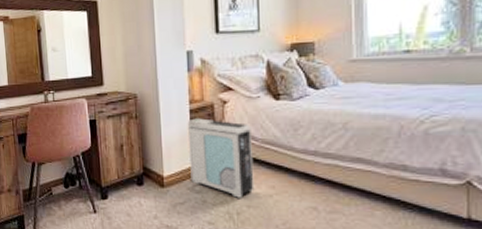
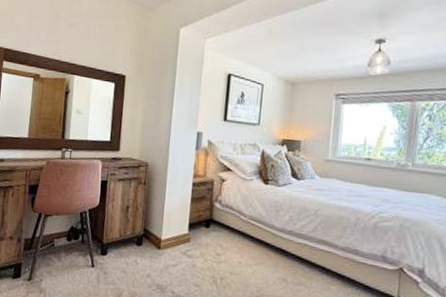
air purifier: present [187,118,254,198] -> none [185,191,242,265]

